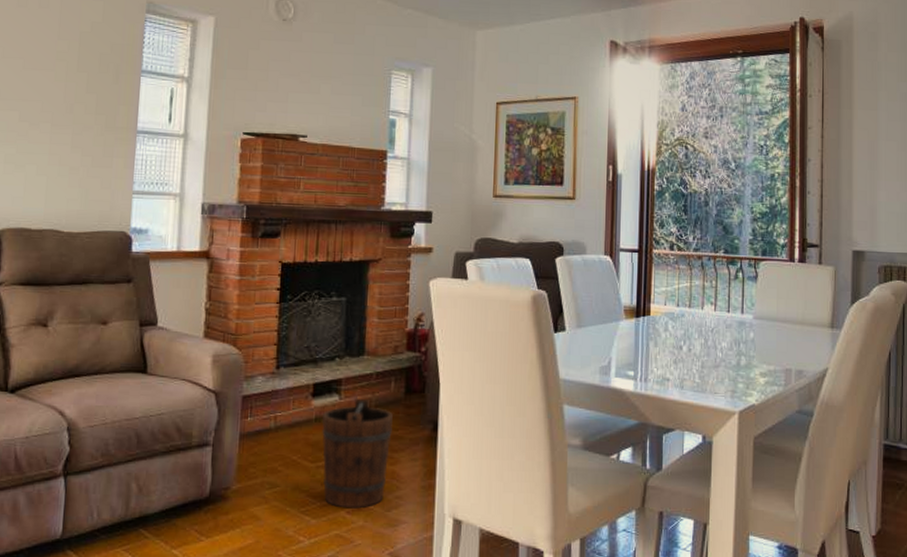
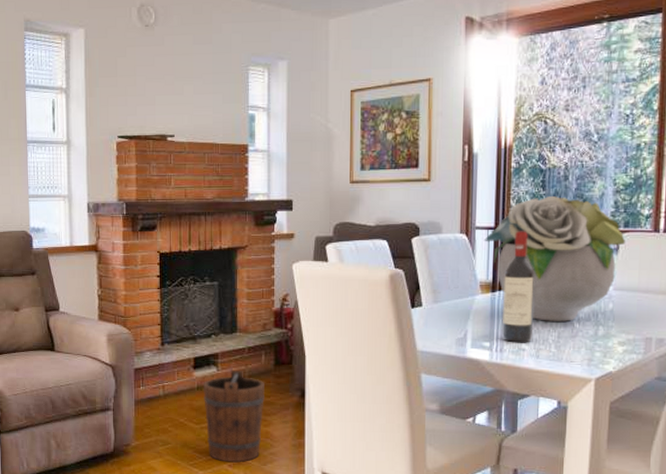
flower arrangement: none [627,221,763,350] -> present [483,196,625,321]
wine bottle: none [647,255,679,373] -> present [502,231,536,343]

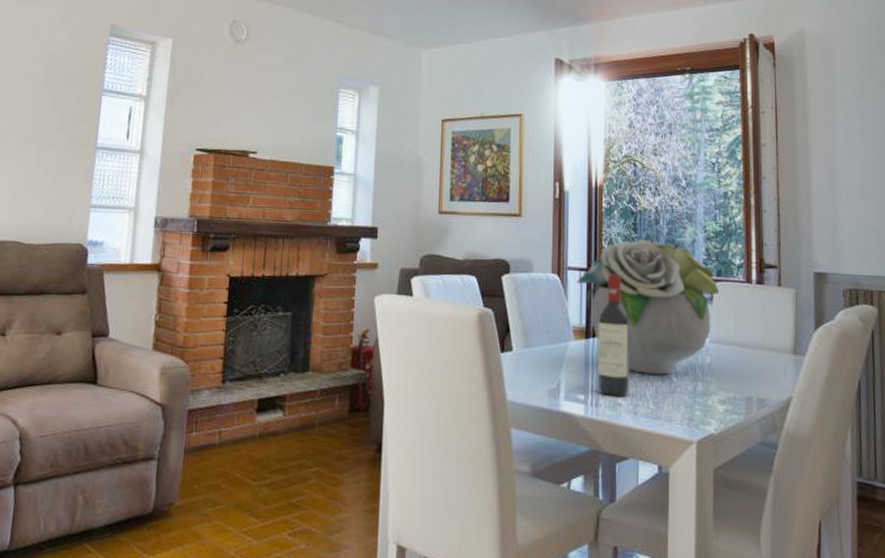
wooden bucket: present [204,371,264,463] -> none [265,416,337,531]

